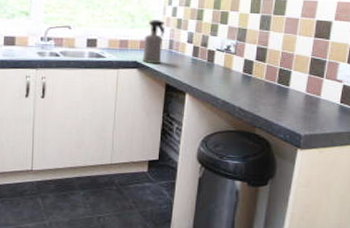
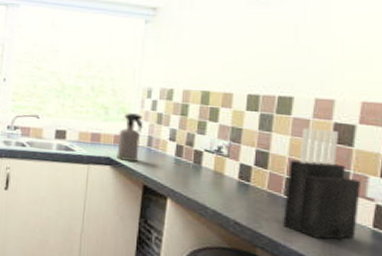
knife block: none [276,26,334,116] -> present [283,128,362,241]

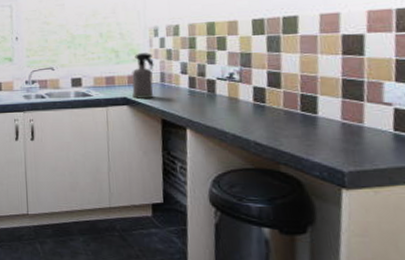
knife block: present [283,128,362,241] -> none [302,42,378,148]

